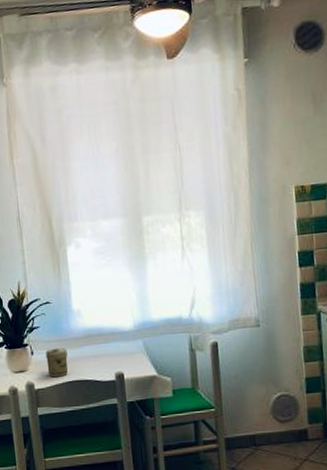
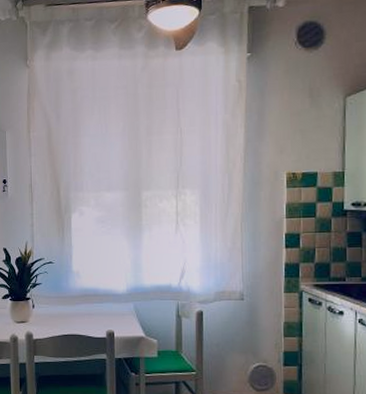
jar: present [46,347,68,377] -> none [45,304,65,330]

